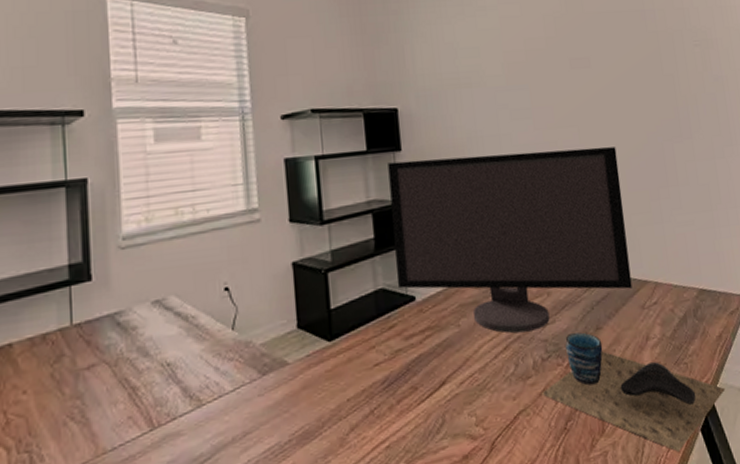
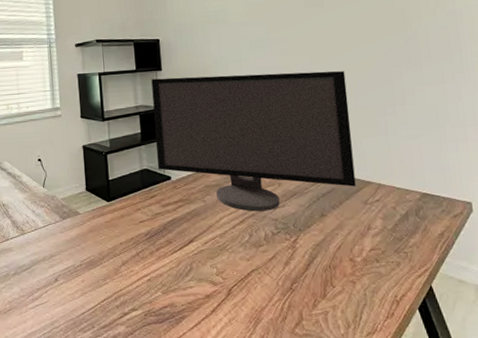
cup: present [541,332,726,452] -> none [270,217,446,323]

